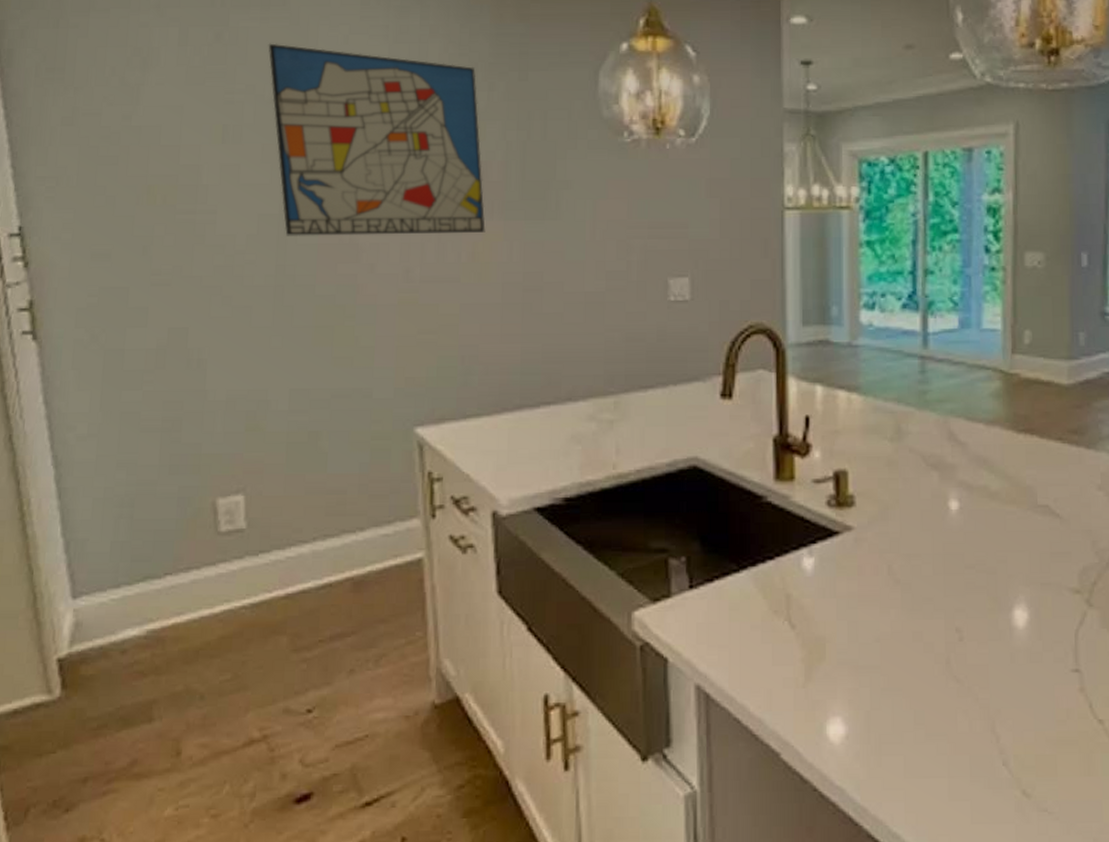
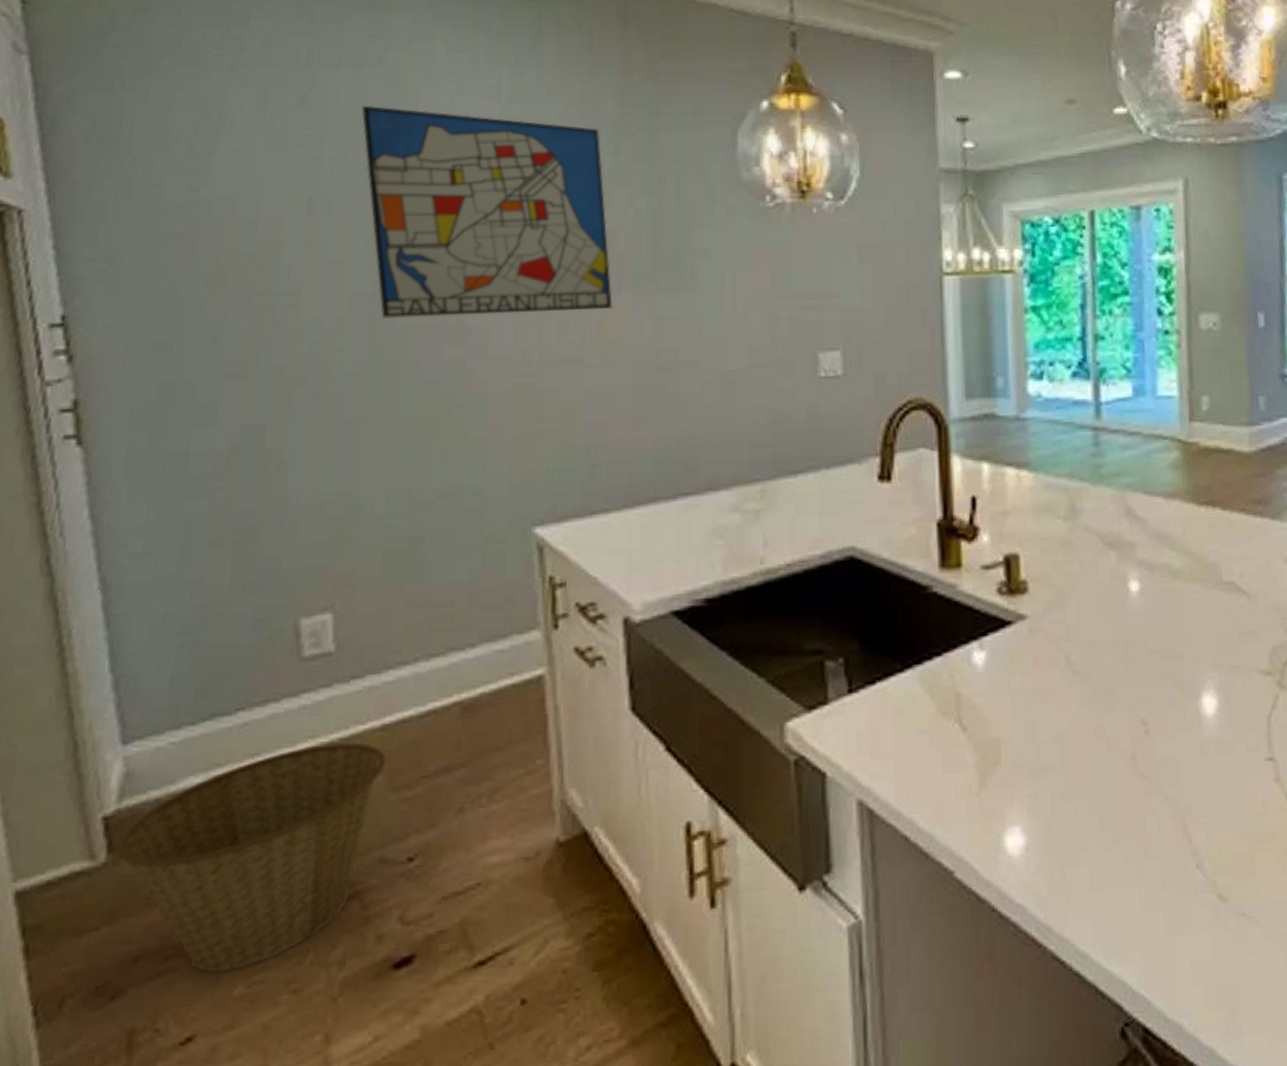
basket: none [68,607,289,796] -> present [116,741,386,974]

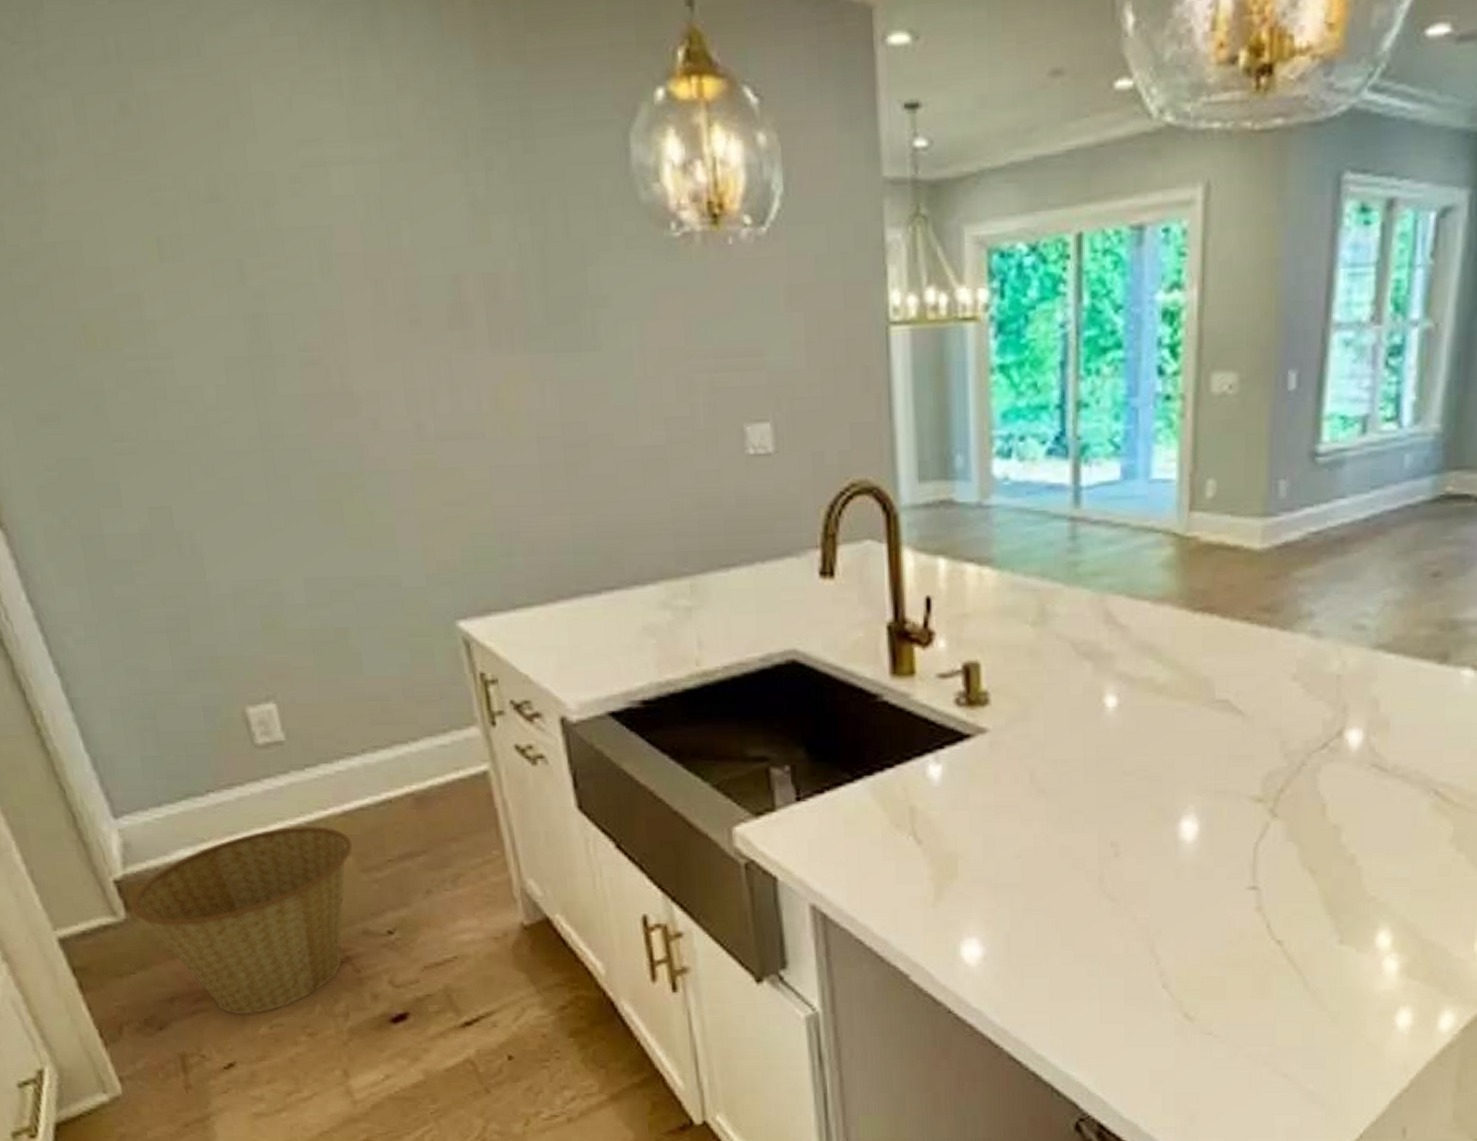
wall art: present [361,105,613,318] -> none [189,113,508,385]

